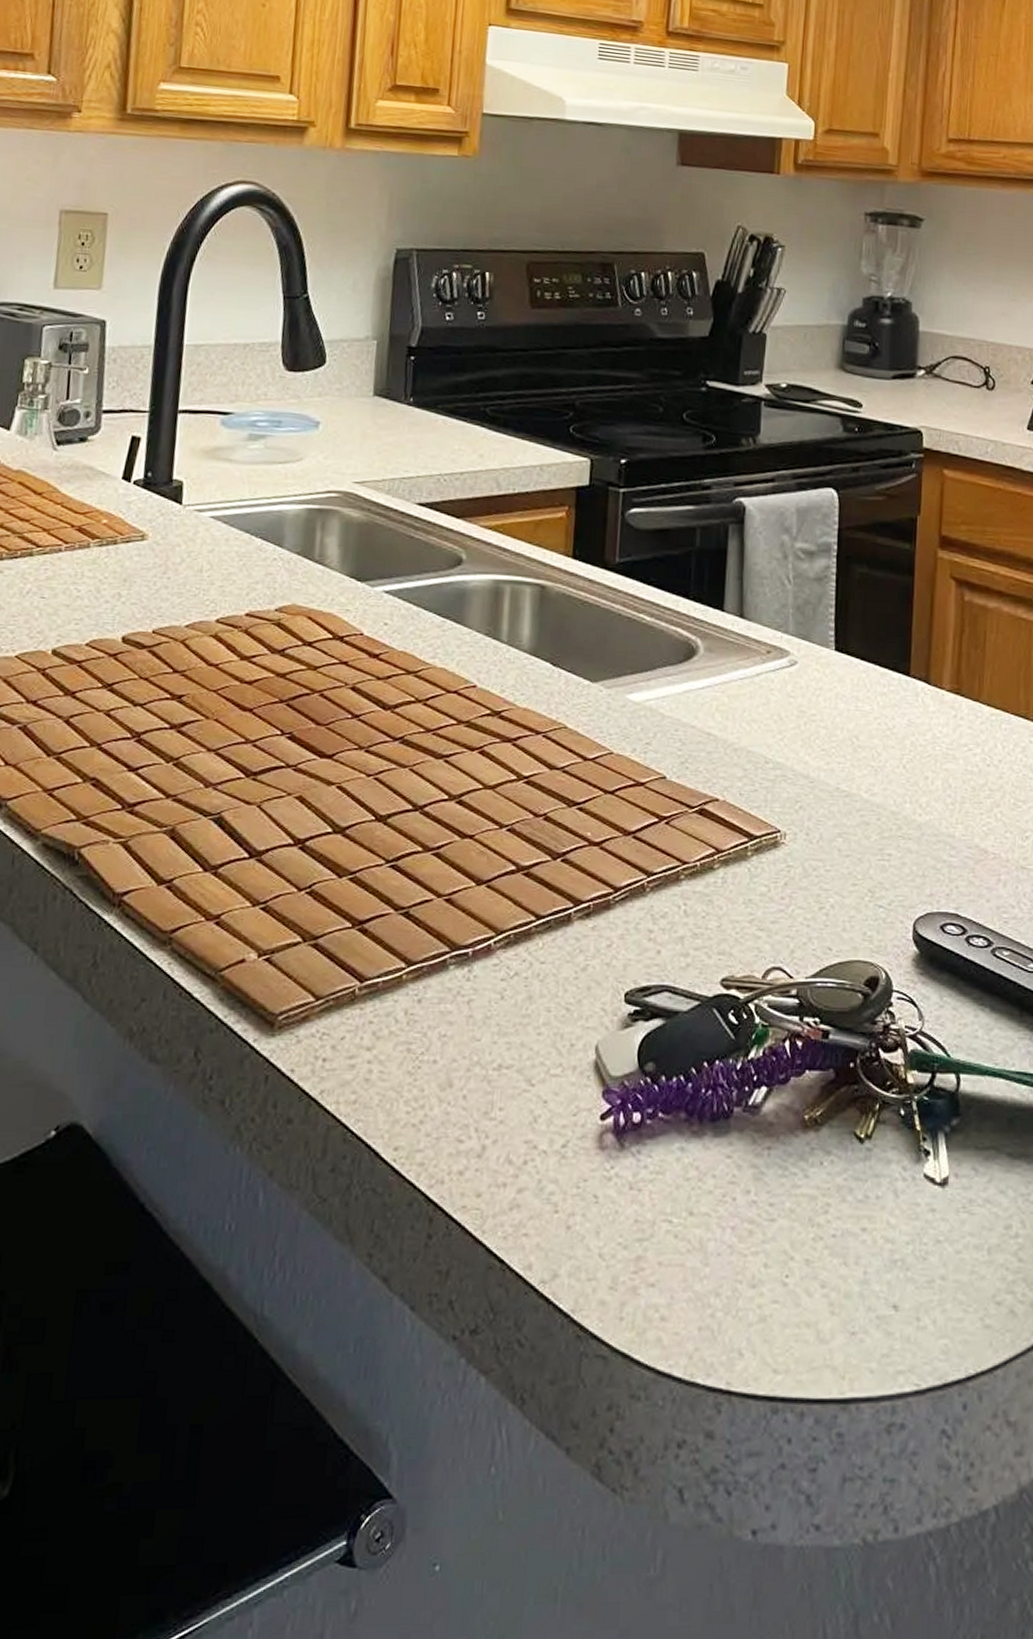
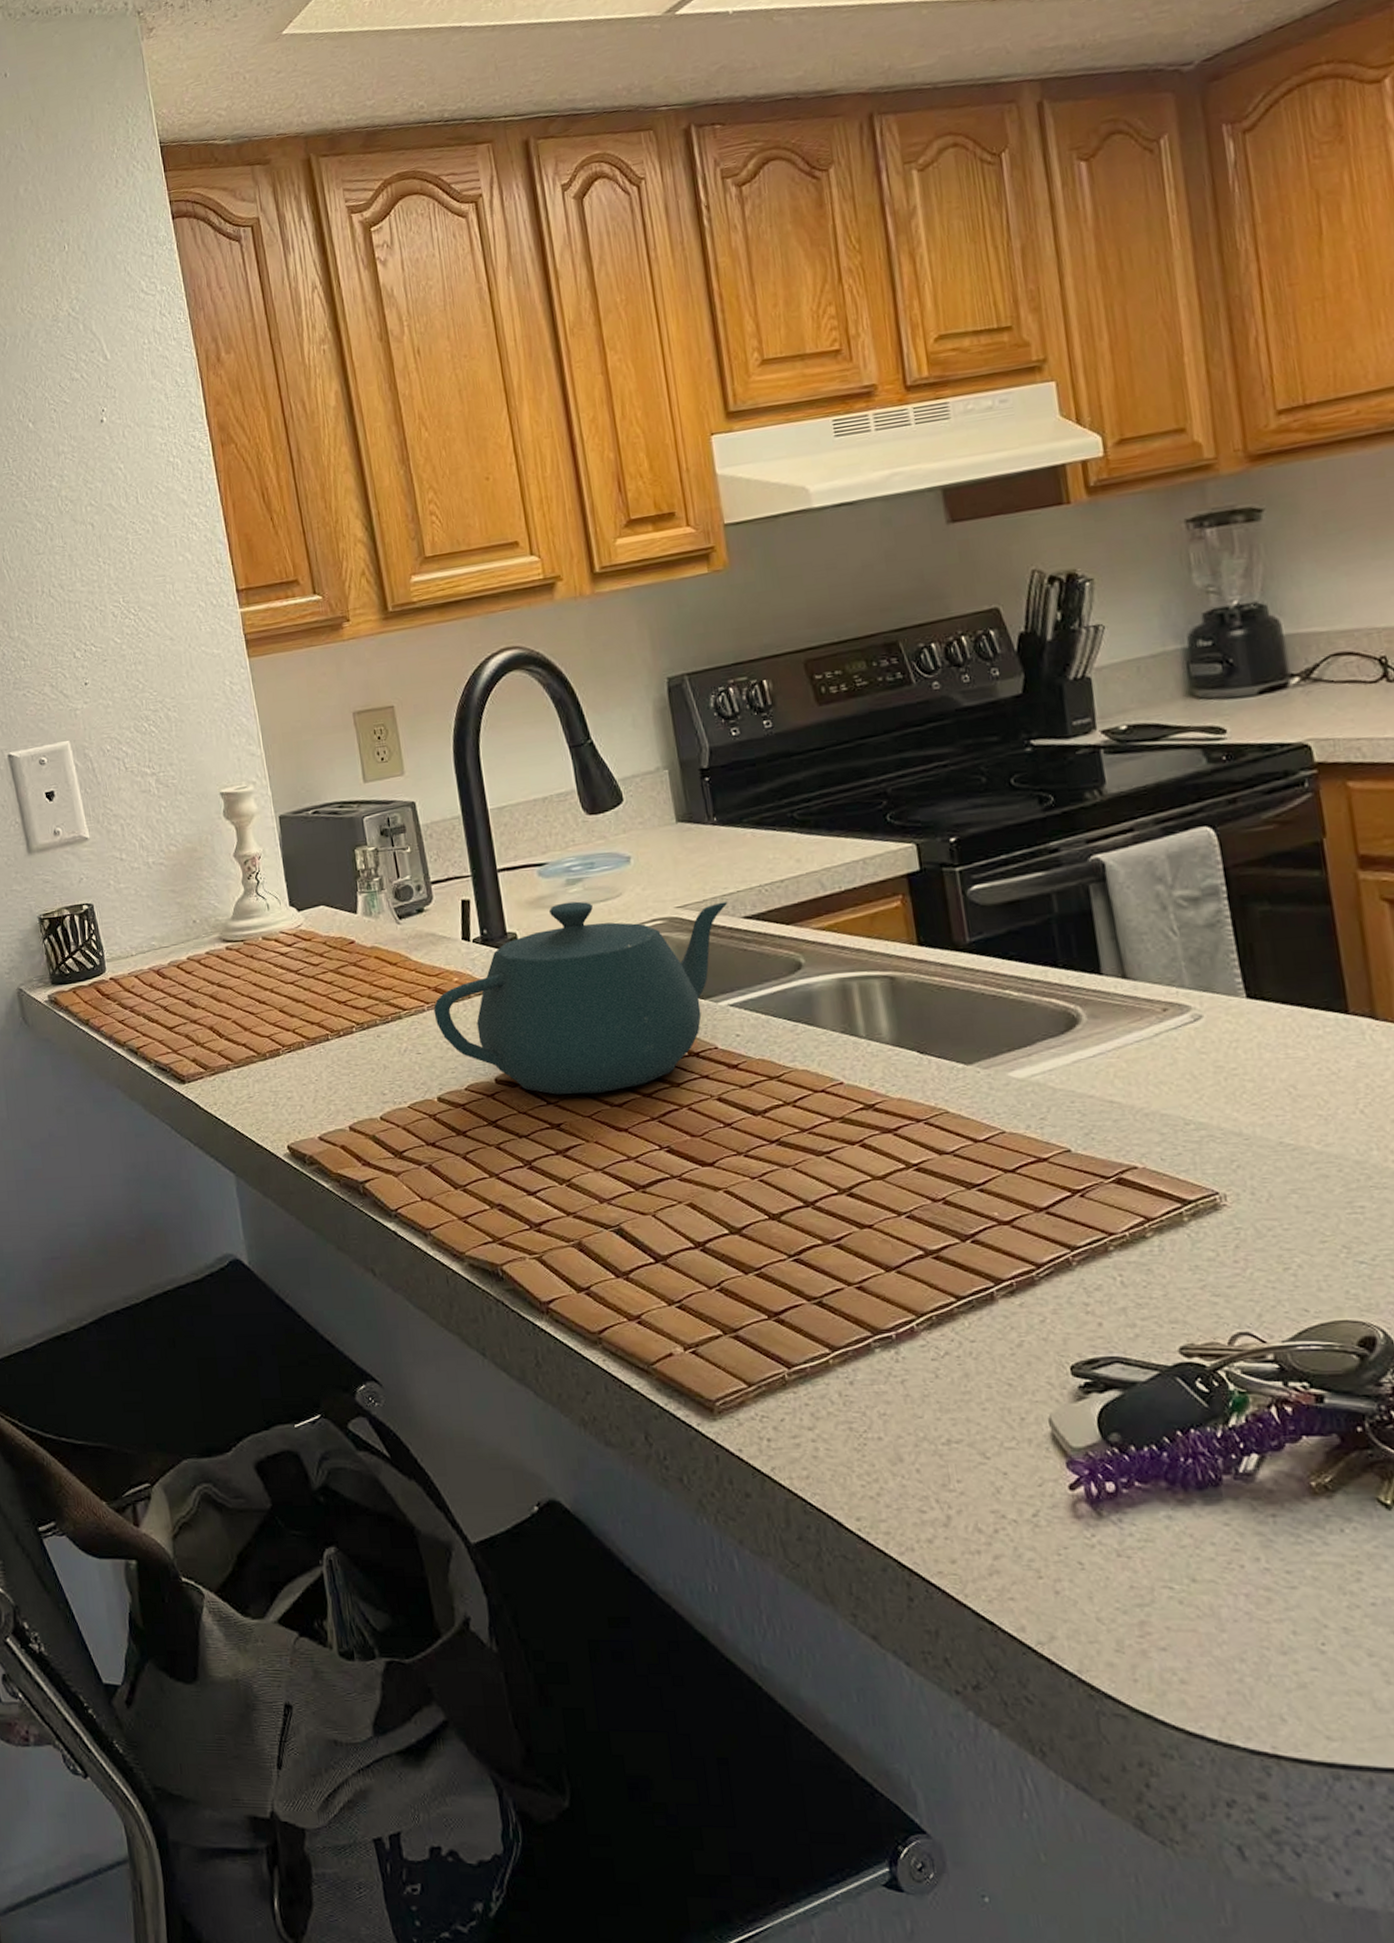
teapot: none [71,457,406,667] -> present [433,901,728,1095]

